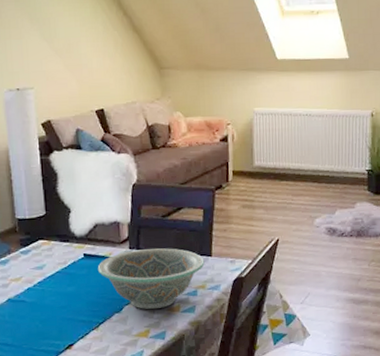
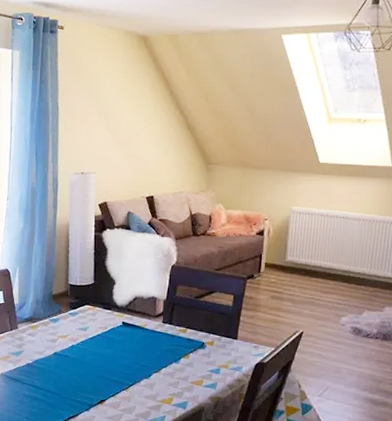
decorative bowl: present [97,248,205,310] -> none [133,324,230,381]

